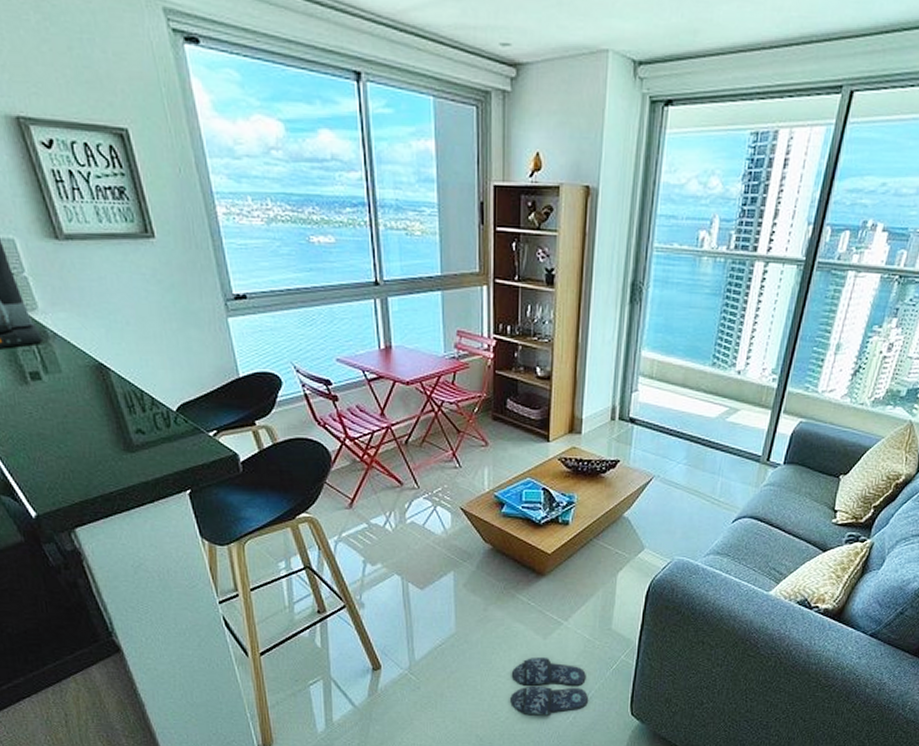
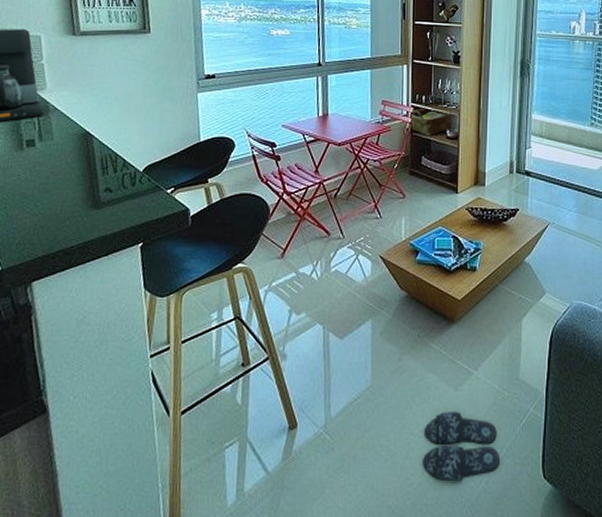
woven basket: none [491,339,543,376] -> present [409,106,452,137]

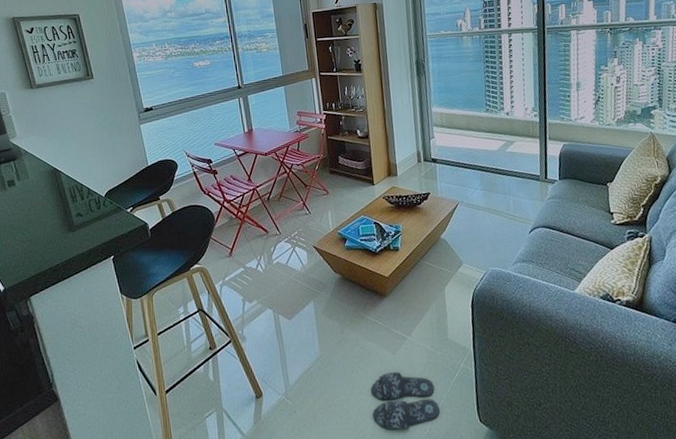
woven basket: present [409,106,452,137] -> none [323,112,362,139]

